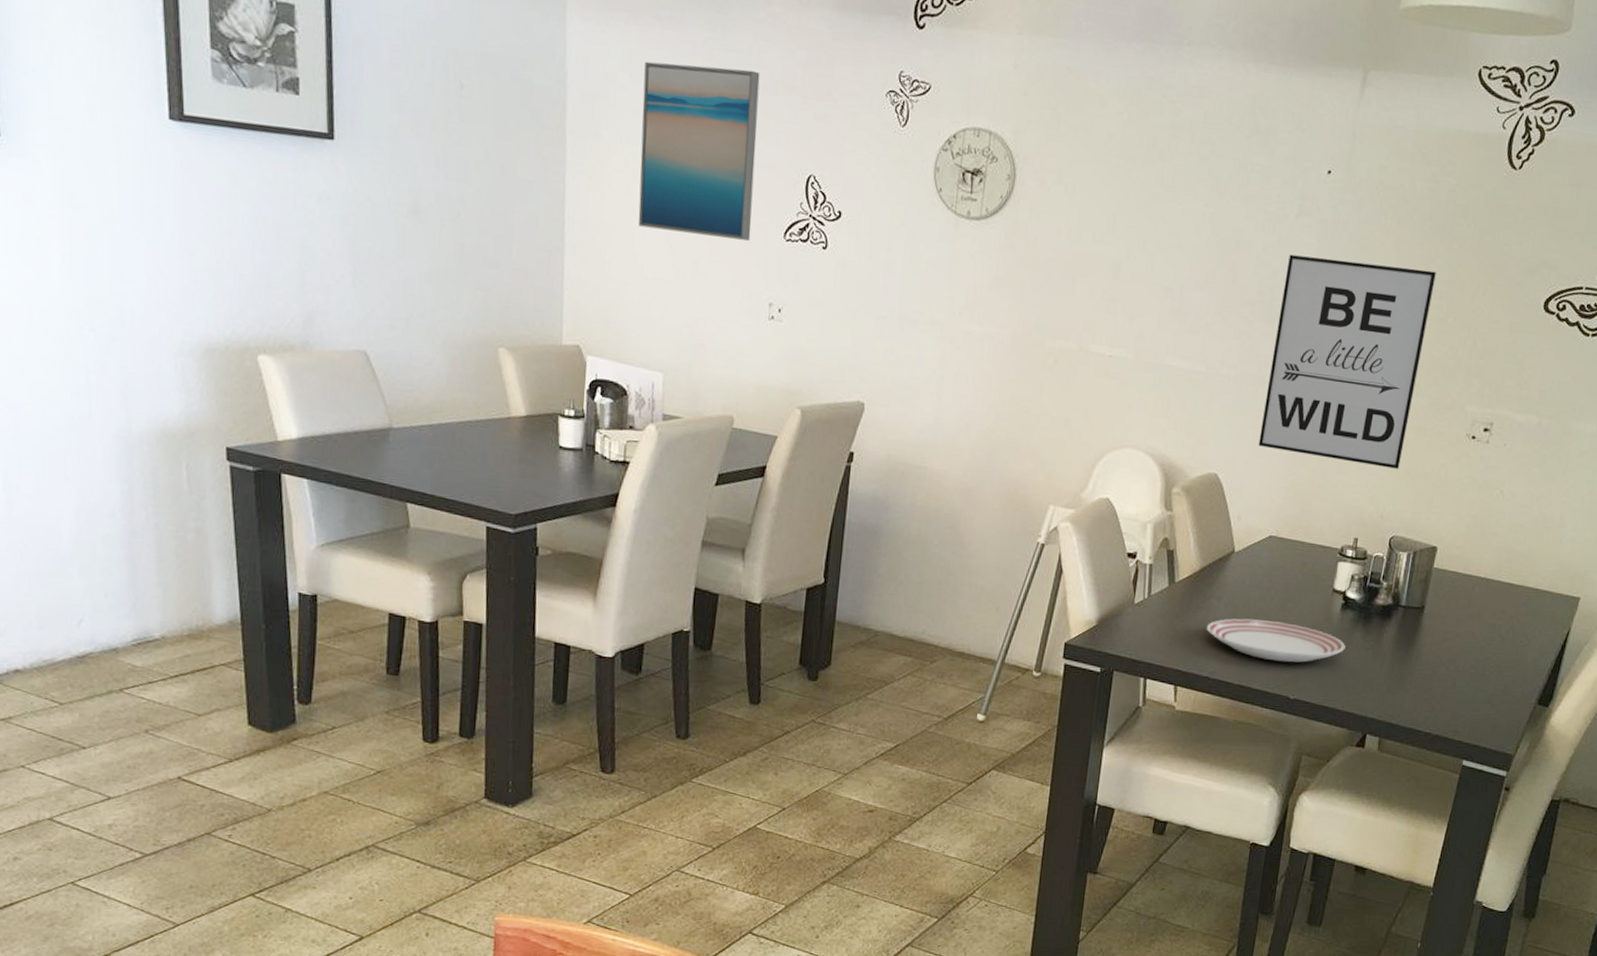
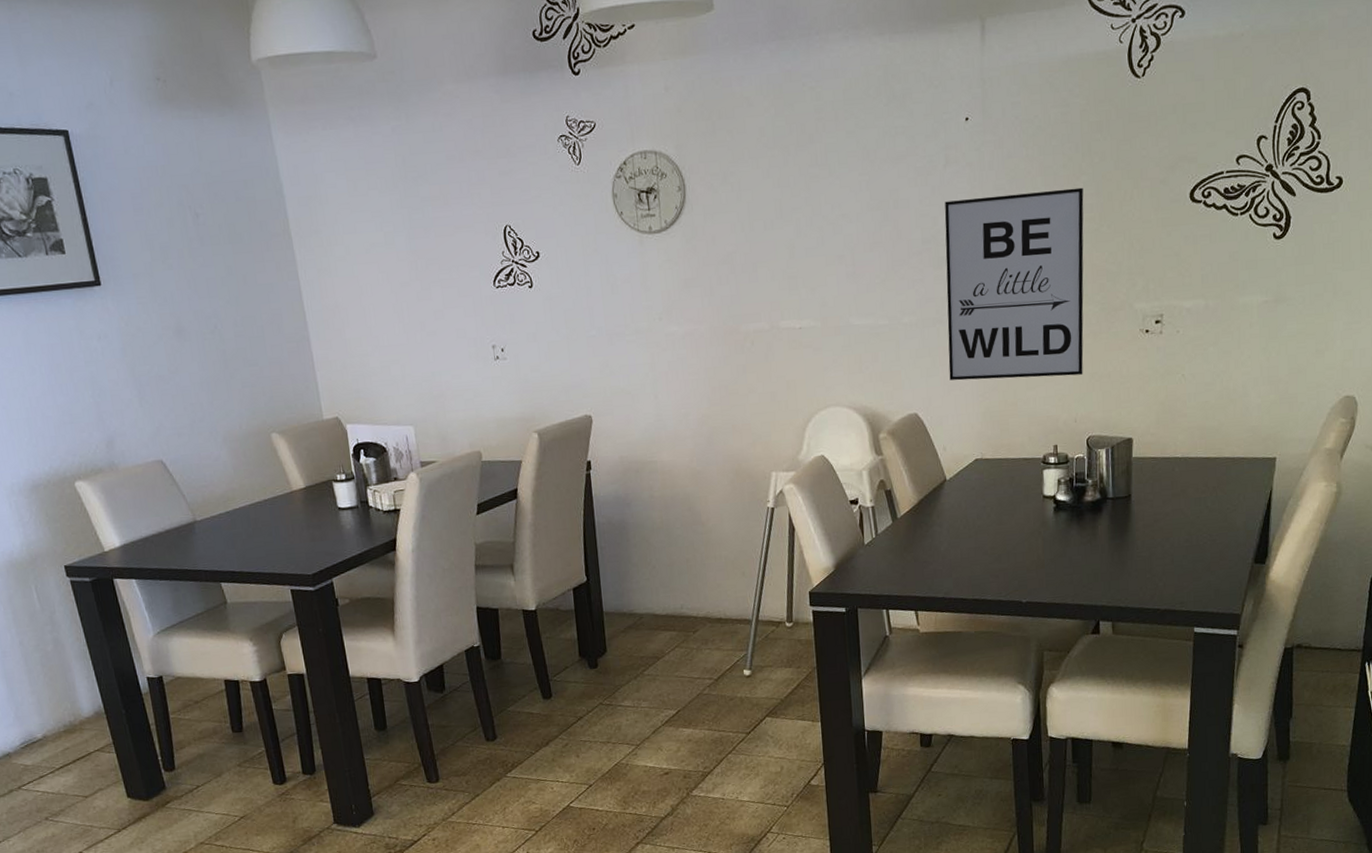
wall art: present [638,61,760,241] -> none [346,145,466,303]
dinner plate: present [1206,618,1346,663] -> none [933,534,1065,572]

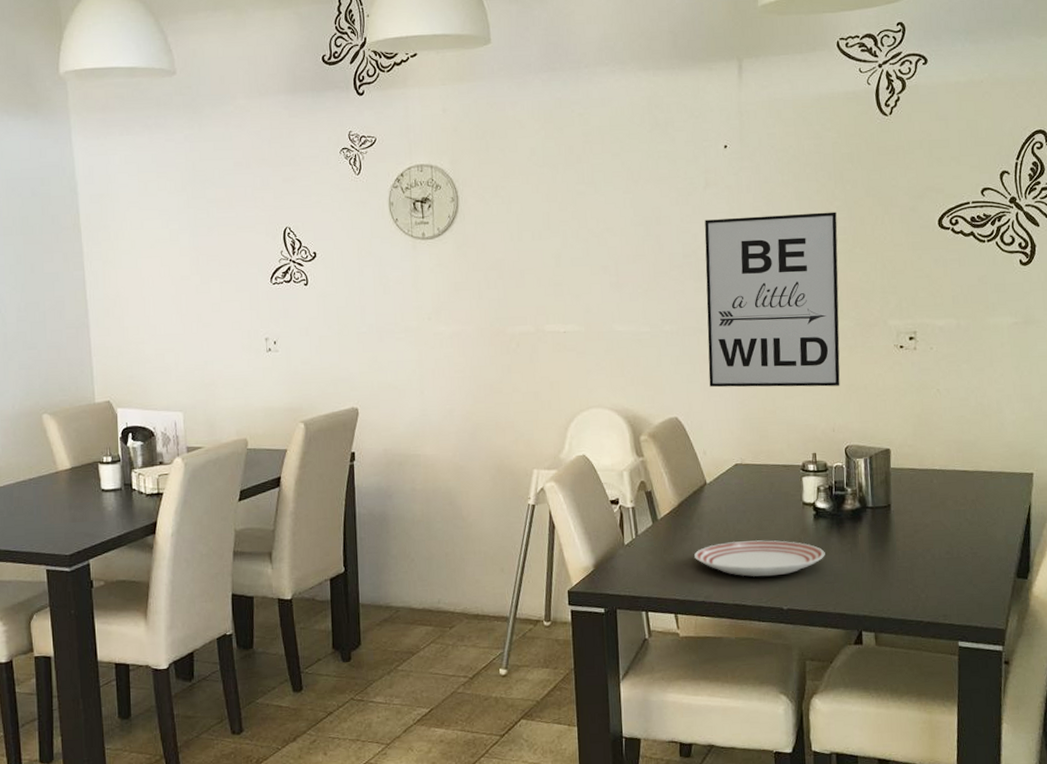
dinner plate: none [933,534,1065,572] -> present [693,540,825,577]

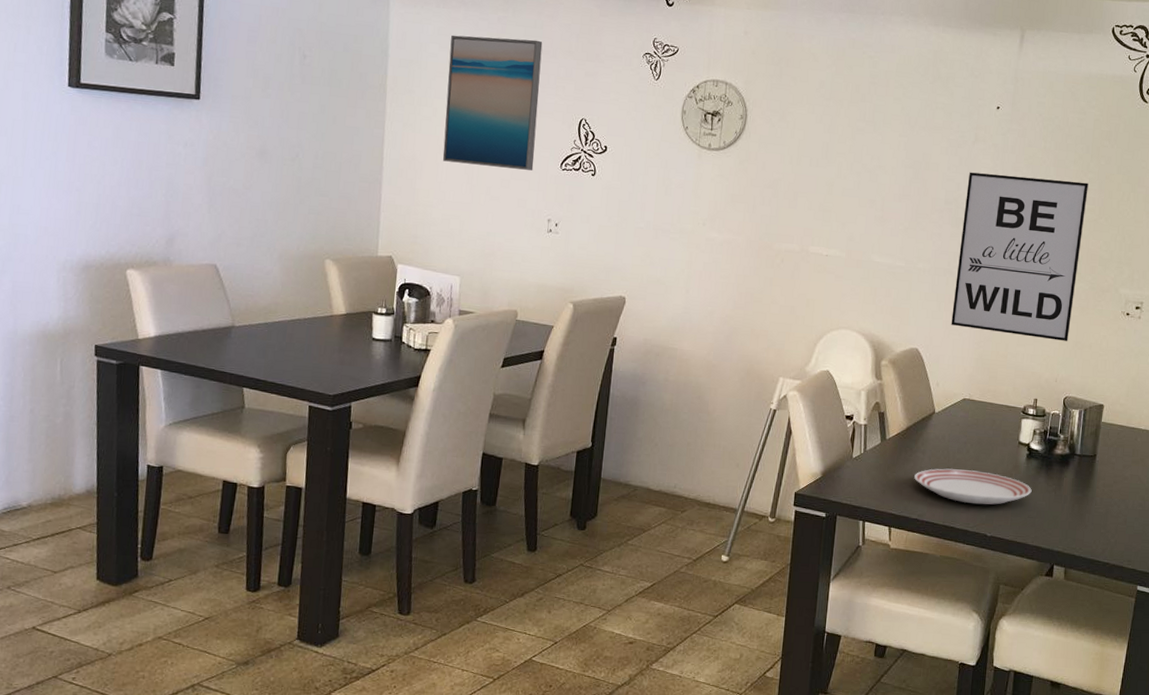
wall art: none [139,153,243,294] -> present [442,35,543,171]

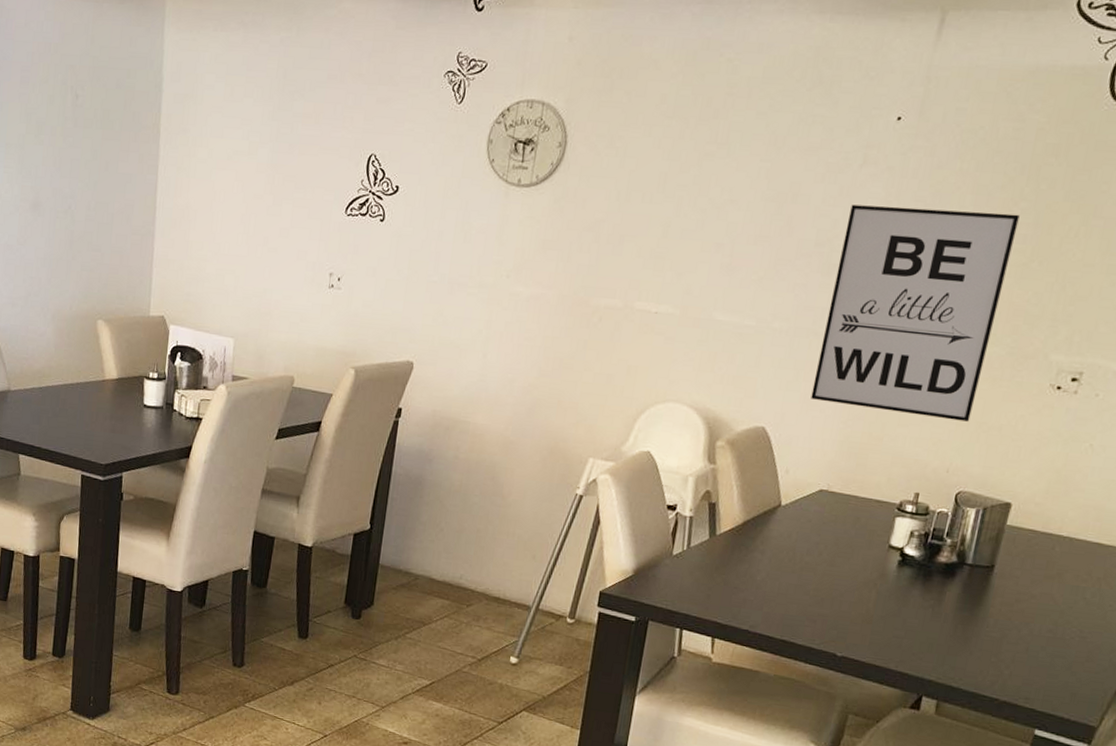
wall art: present [442,35,543,171] -> none [218,62,330,217]
dinner plate: present [913,468,1032,505] -> none [747,572,902,620]

